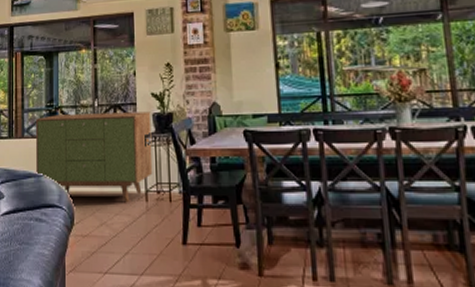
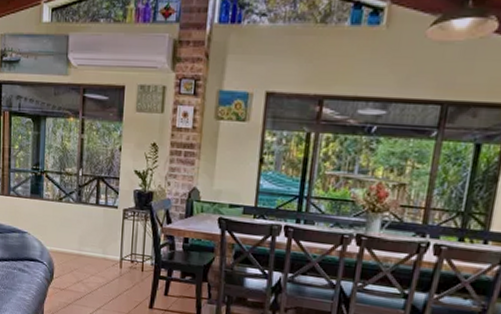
sideboard: present [36,111,153,203] -> none [21,178,132,267]

